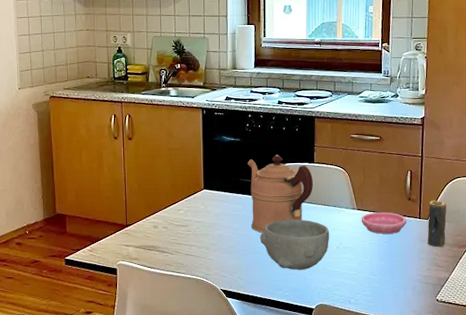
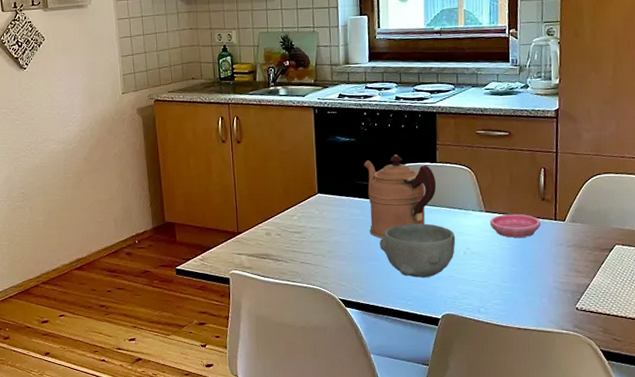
candle: present [427,200,447,247] -> none [564,199,586,251]

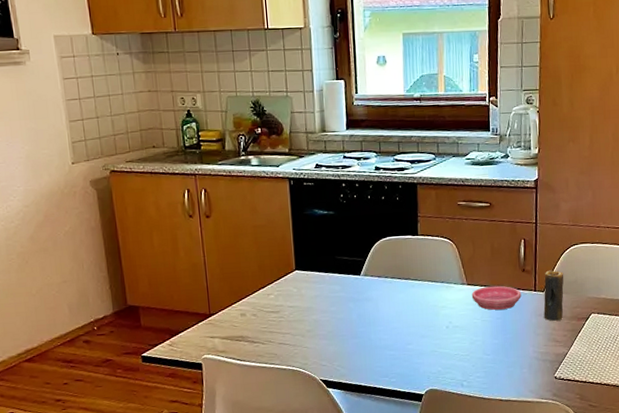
coffeepot: present [364,154,437,239] -> none [343,227,419,316]
bowl: present [379,223,456,278] -> none [361,298,438,354]
candle: none [564,199,586,251] -> present [543,270,564,321]

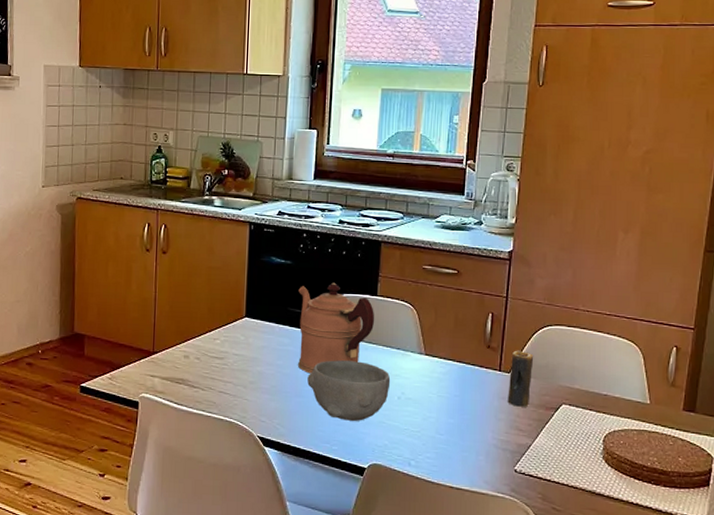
coffeepot: none [343,227,419,316] -> present [298,282,375,374]
bowl: none [361,298,438,354] -> present [307,360,391,421]
saucer: present [471,285,521,310] -> none [429,359,484,387]

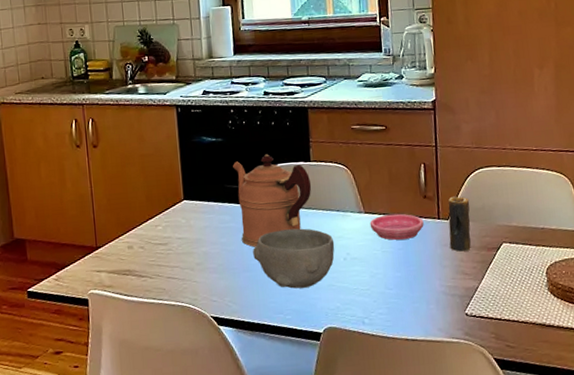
saucer: none [429,359,484,387] -> present [369,213,424,241]

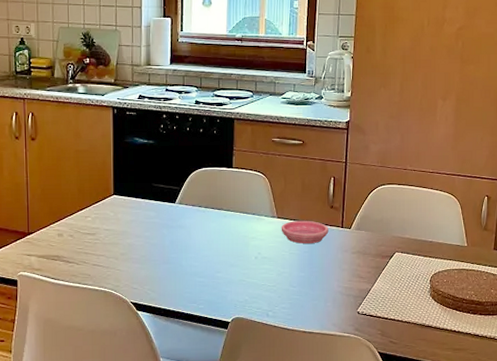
coffeepot: present [233,154,312,247] -> none [161,158,232,242]
bowl: present [253,228,335,289] -> none [174,228,248,281]
candle: present [448,196,471,252] -> none [349,208,371,257]

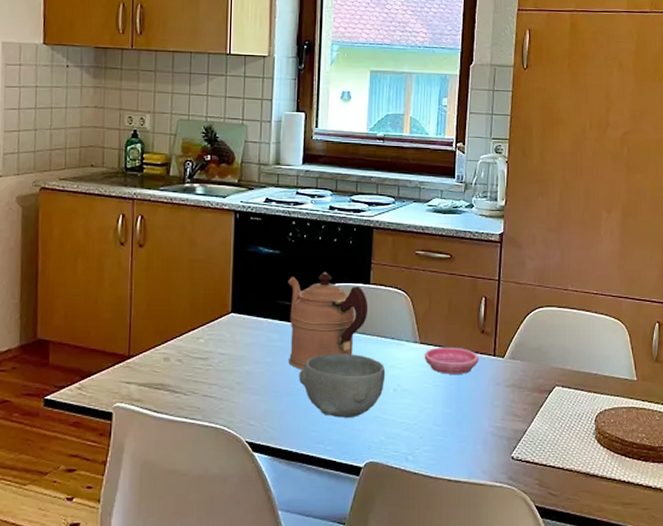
coffeepot: none [161,158,232,242] -> present [288,272,369,370]
bowl: none [174,228,248,281] -> present [299,354,386,418]

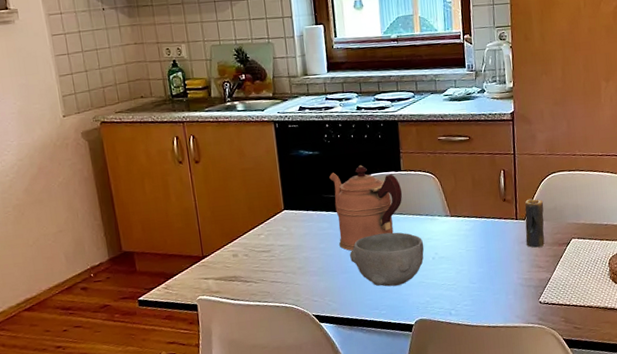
saucer: present [424,347,479,375] -> none [455,216,504,240]
candle: none [503,334,527,392] -> present [525,198,545,248]

